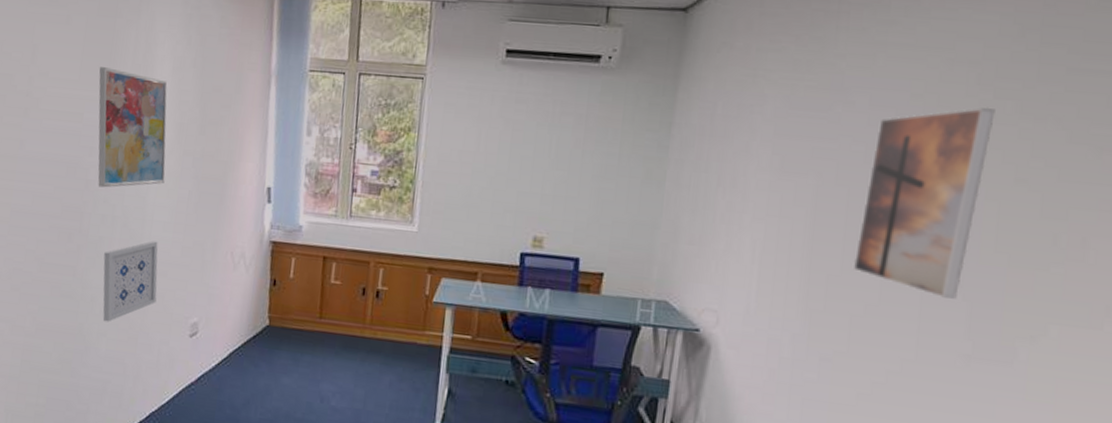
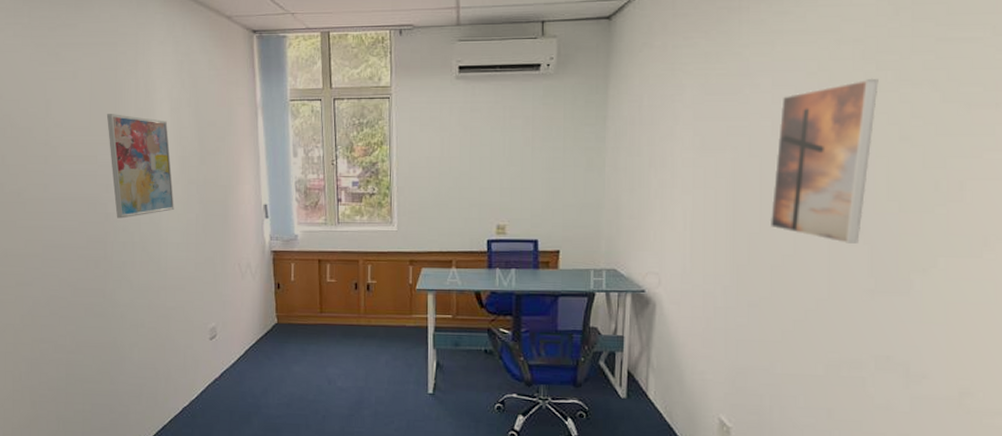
wall art: present [102,240,158,322] -> none [128,260,178,334]

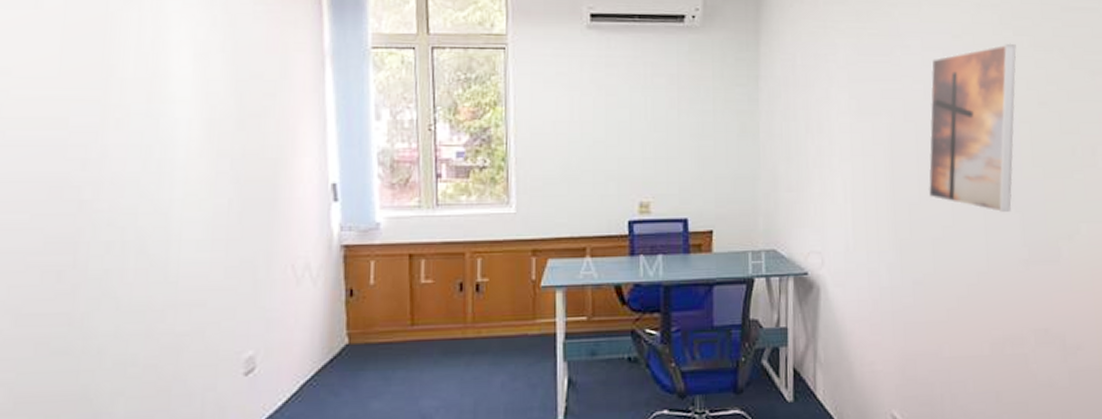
wall art: present [106,114,174,219] -> none [87,59,194,208]

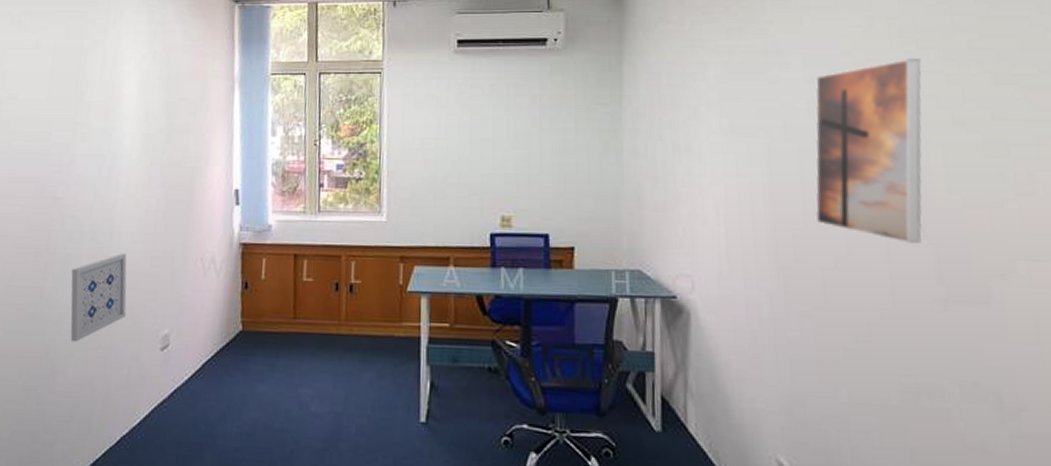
wall art: none [112,265,195,377] -> present [70,253,127,342]

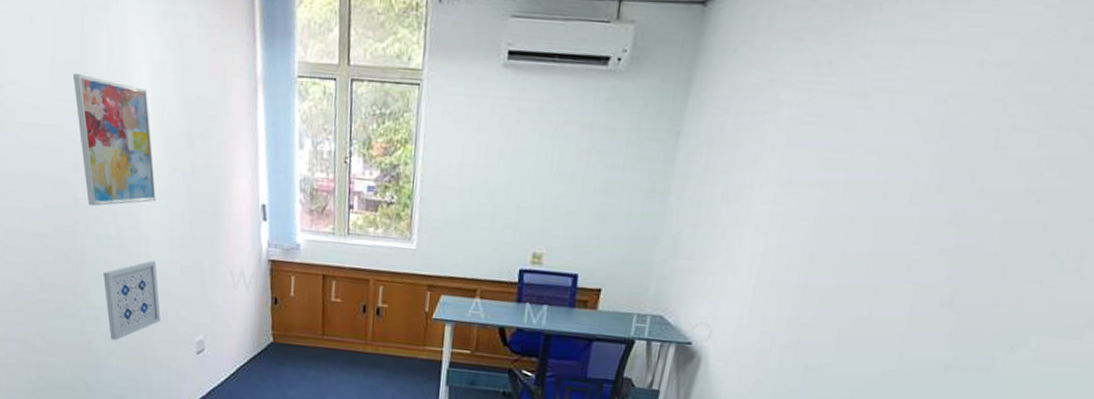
wall art: none [65,86,134,204] -> present [72,74,156,206]
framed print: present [815,57,922,243] -> none [849,112,1020,312]

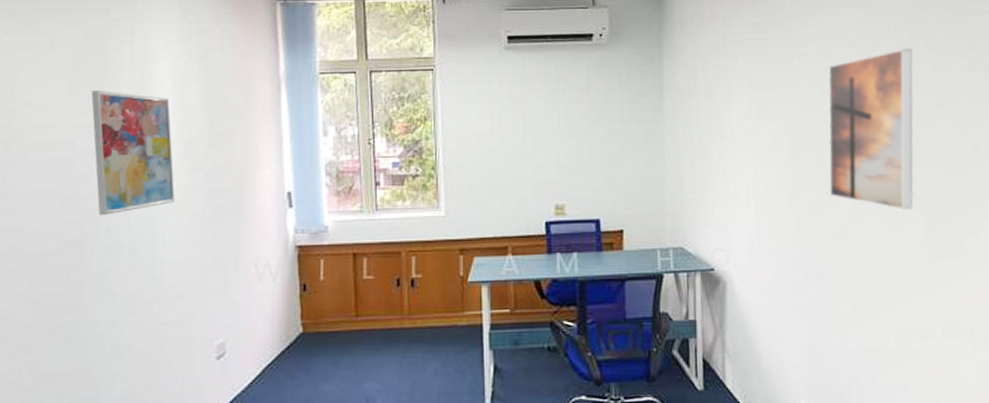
wall art: present [103,260,161,341] -> none [111,264,176,359]
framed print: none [849,112,1020,312] -> present [828,47,914,209]

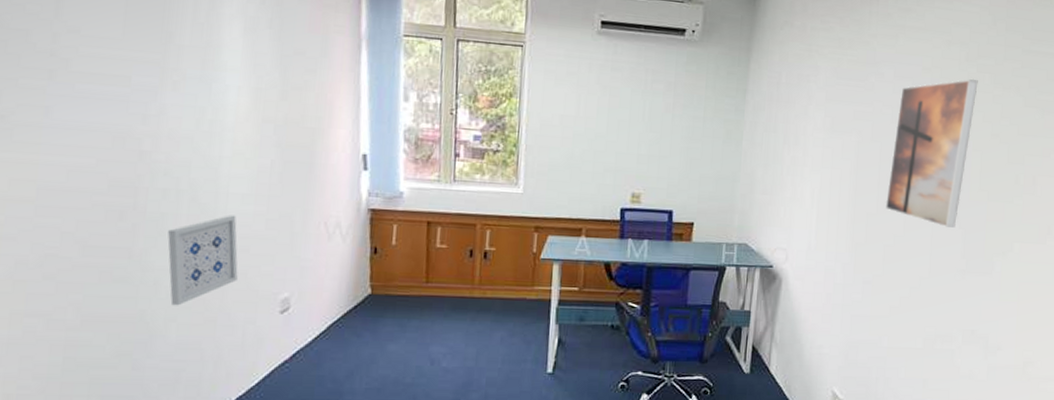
wall art: present [91,91,175,216] -> none [149,24,241,159]
wall art: none [111,264,176,359] -> present [167,215,238,306]

